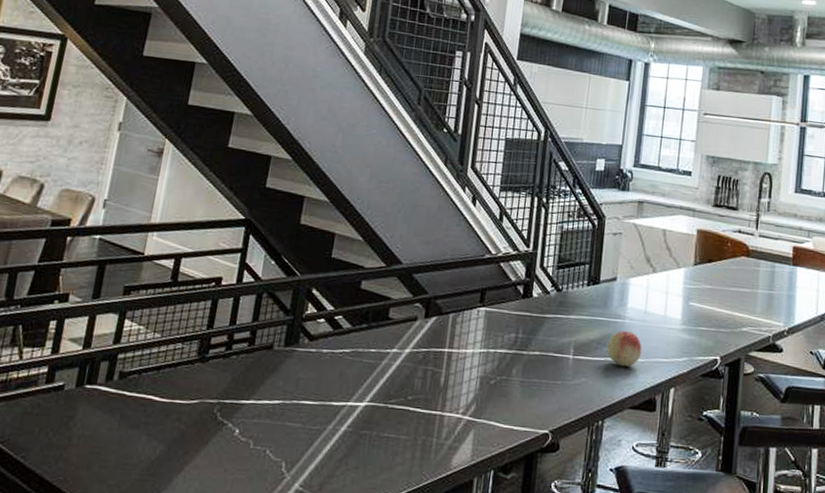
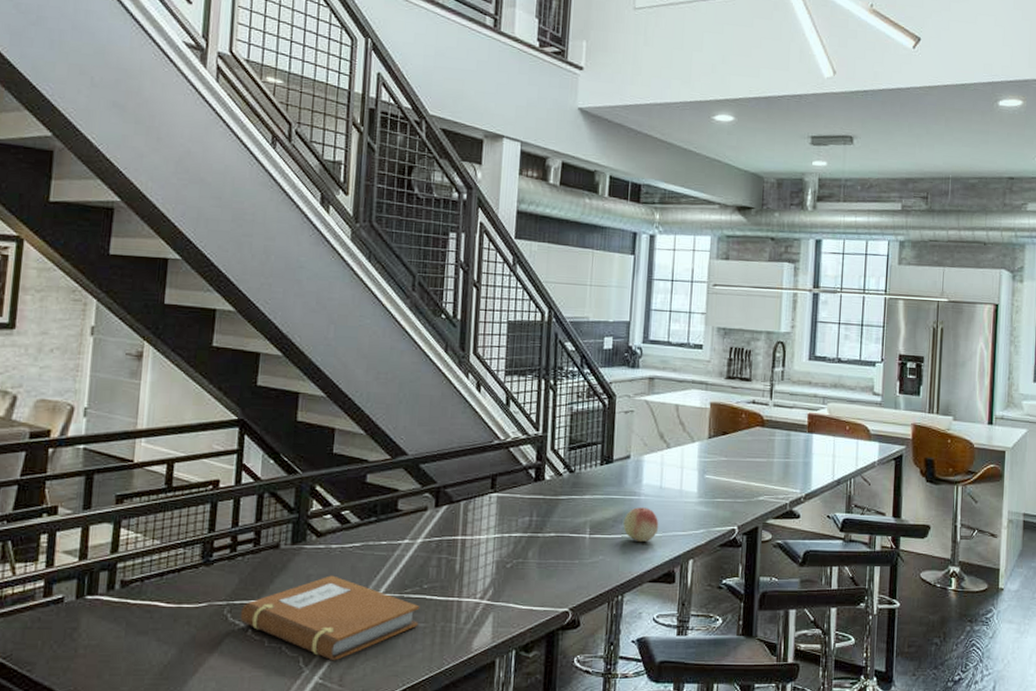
notebook: none [229,380,403,469] -> present [240,575,420,661]

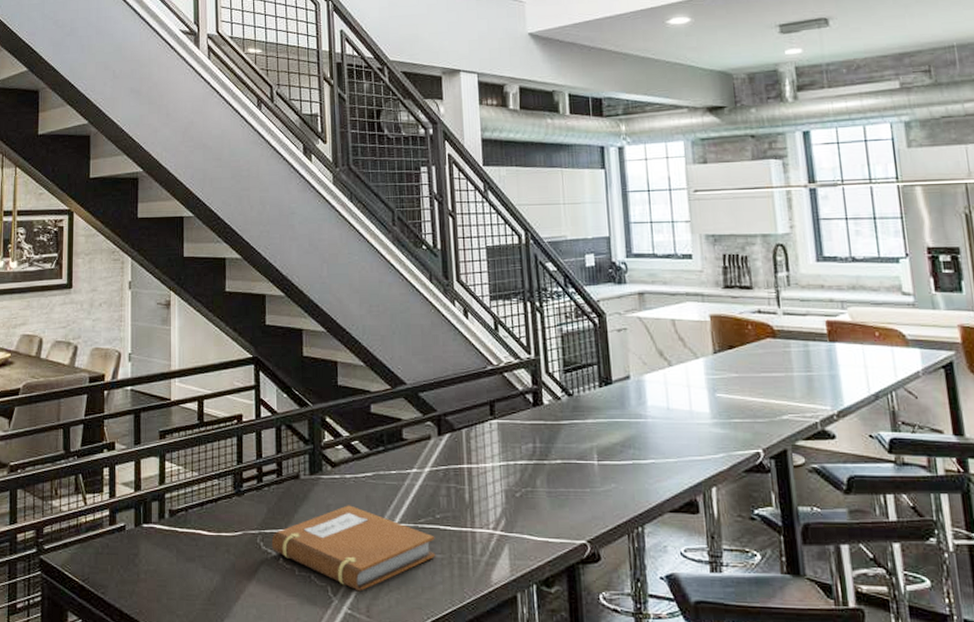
fruit: present [623,507,659,542] -> none [632,431,673,468]

